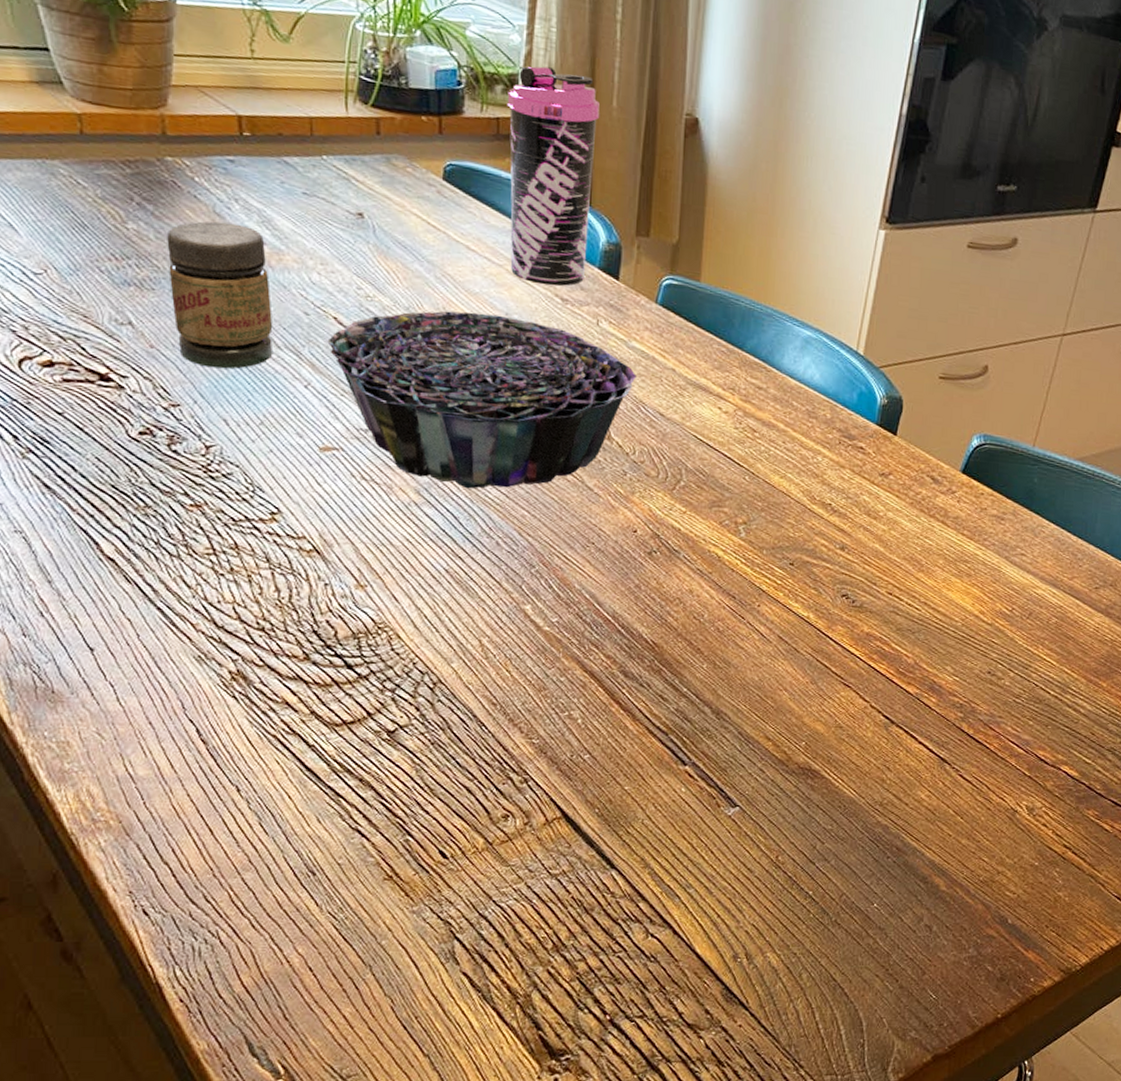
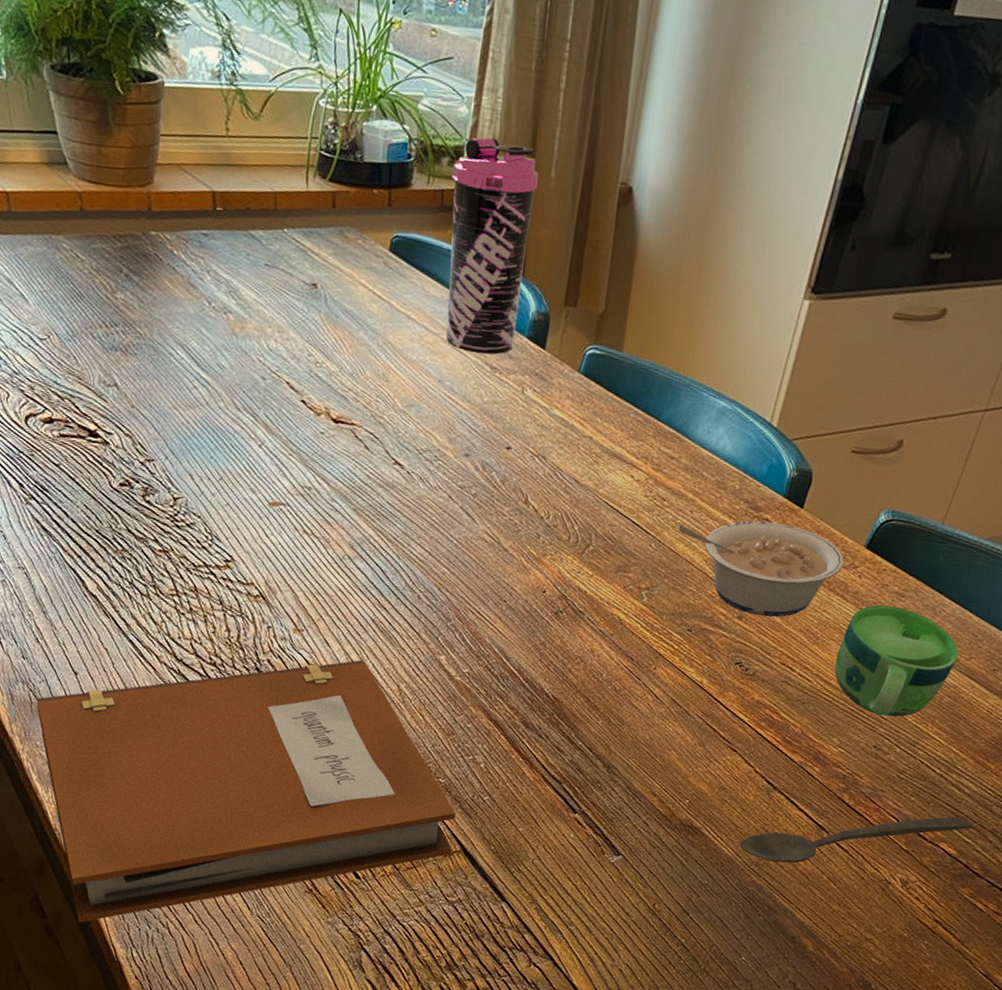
notebook: none [42,614,554,942] -> present [36,659,456,923]
jar: present [167,221,274,369] -> none [148,291,235,429]
decorative bowl: present [327,311,636,489] -> none [280,377,556,546]
legume: none [771,449,942,547] -> present [678,521,844,617]
spoon: none [861,737,1091,800] -> present [739,816,973,863]
cup: none [942,528,1061,641] -> present [834,604,959,717]

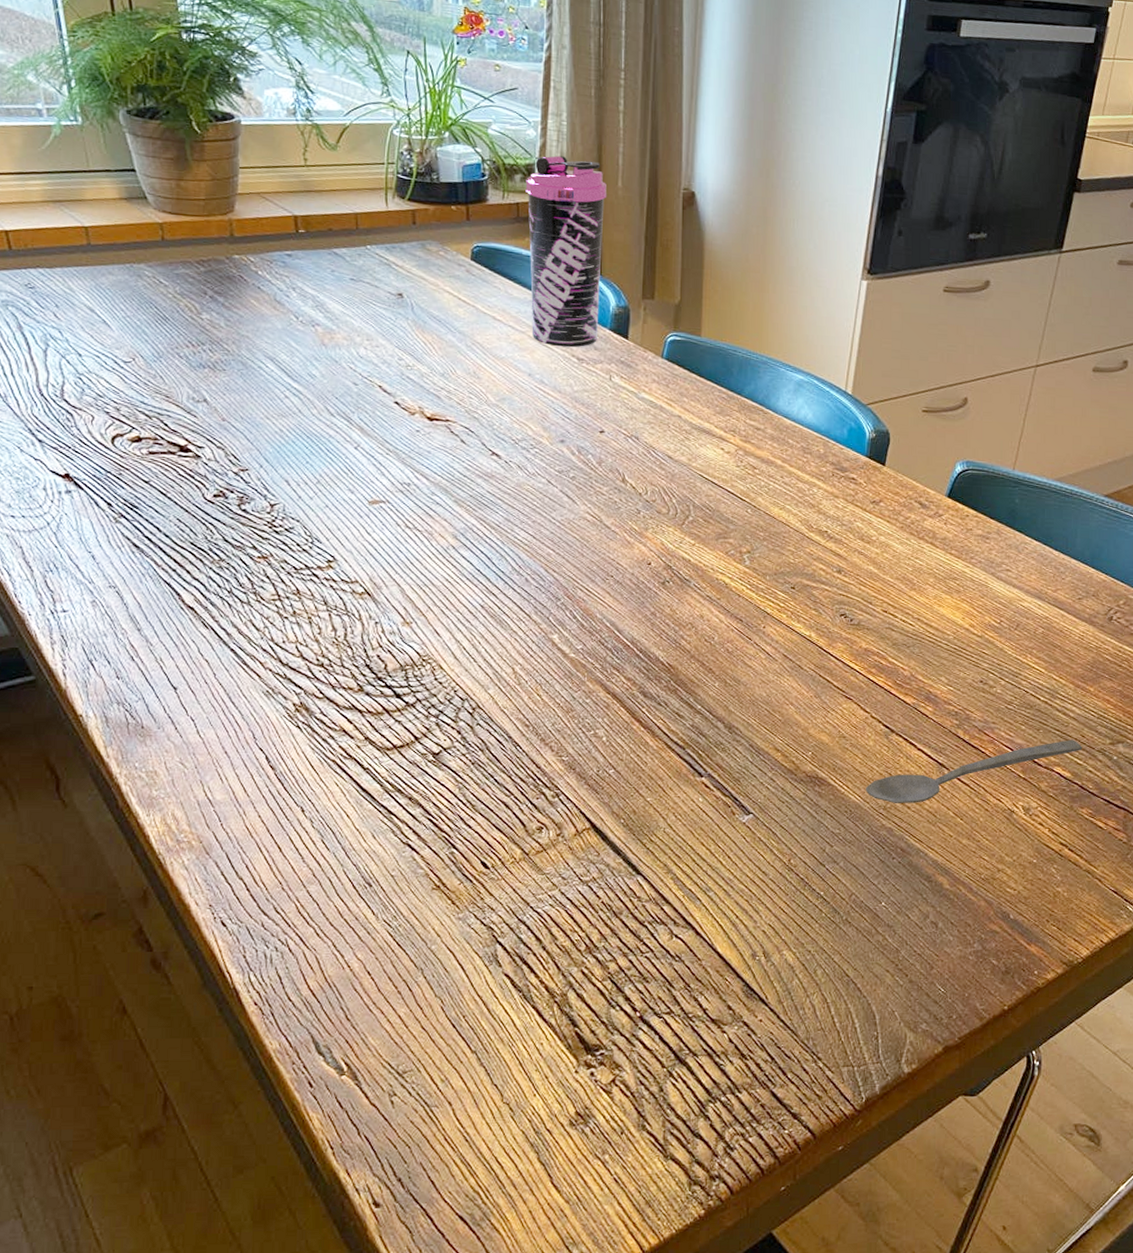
notebook: present [36,659,456,923] -> none [133,646,582,951]
legume: present [678,521,844,617] -> none [771,481,930,569]
cup: present [834,604,959,717] -> none [934,547,1045,652]

